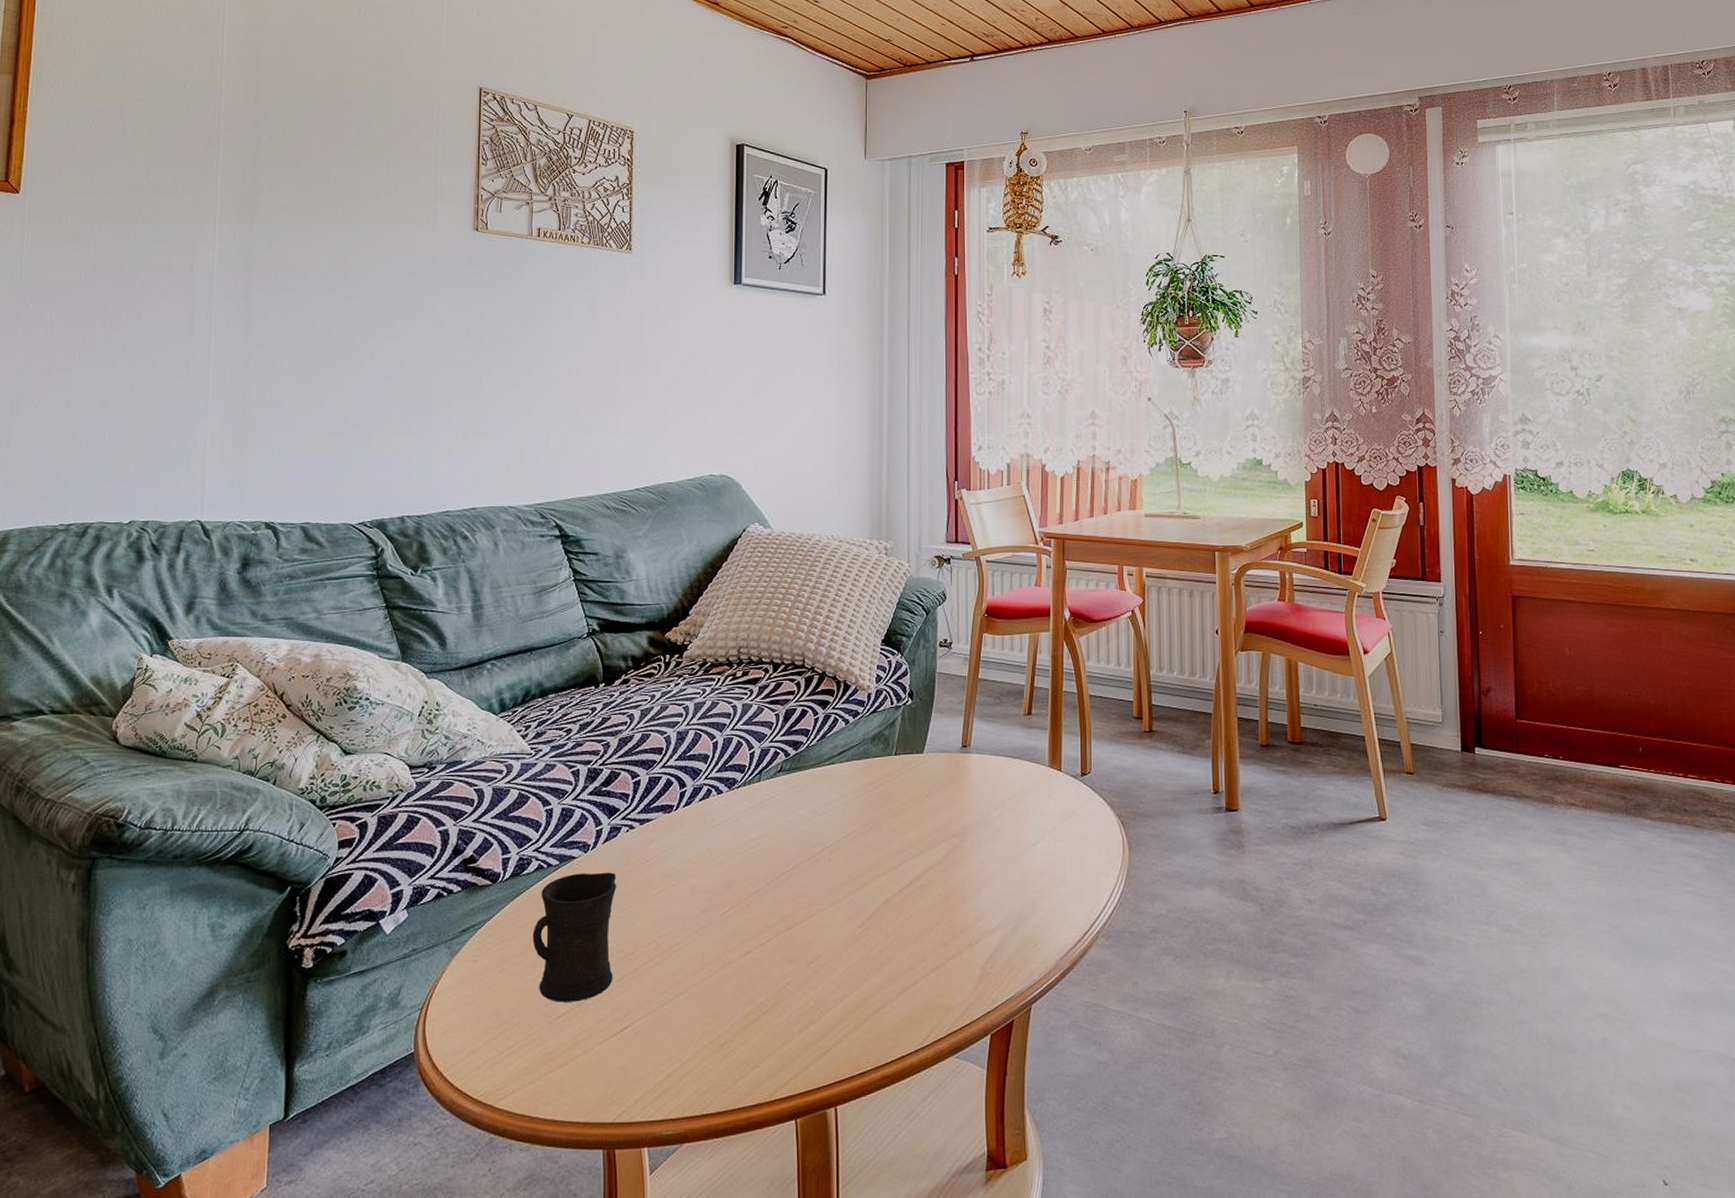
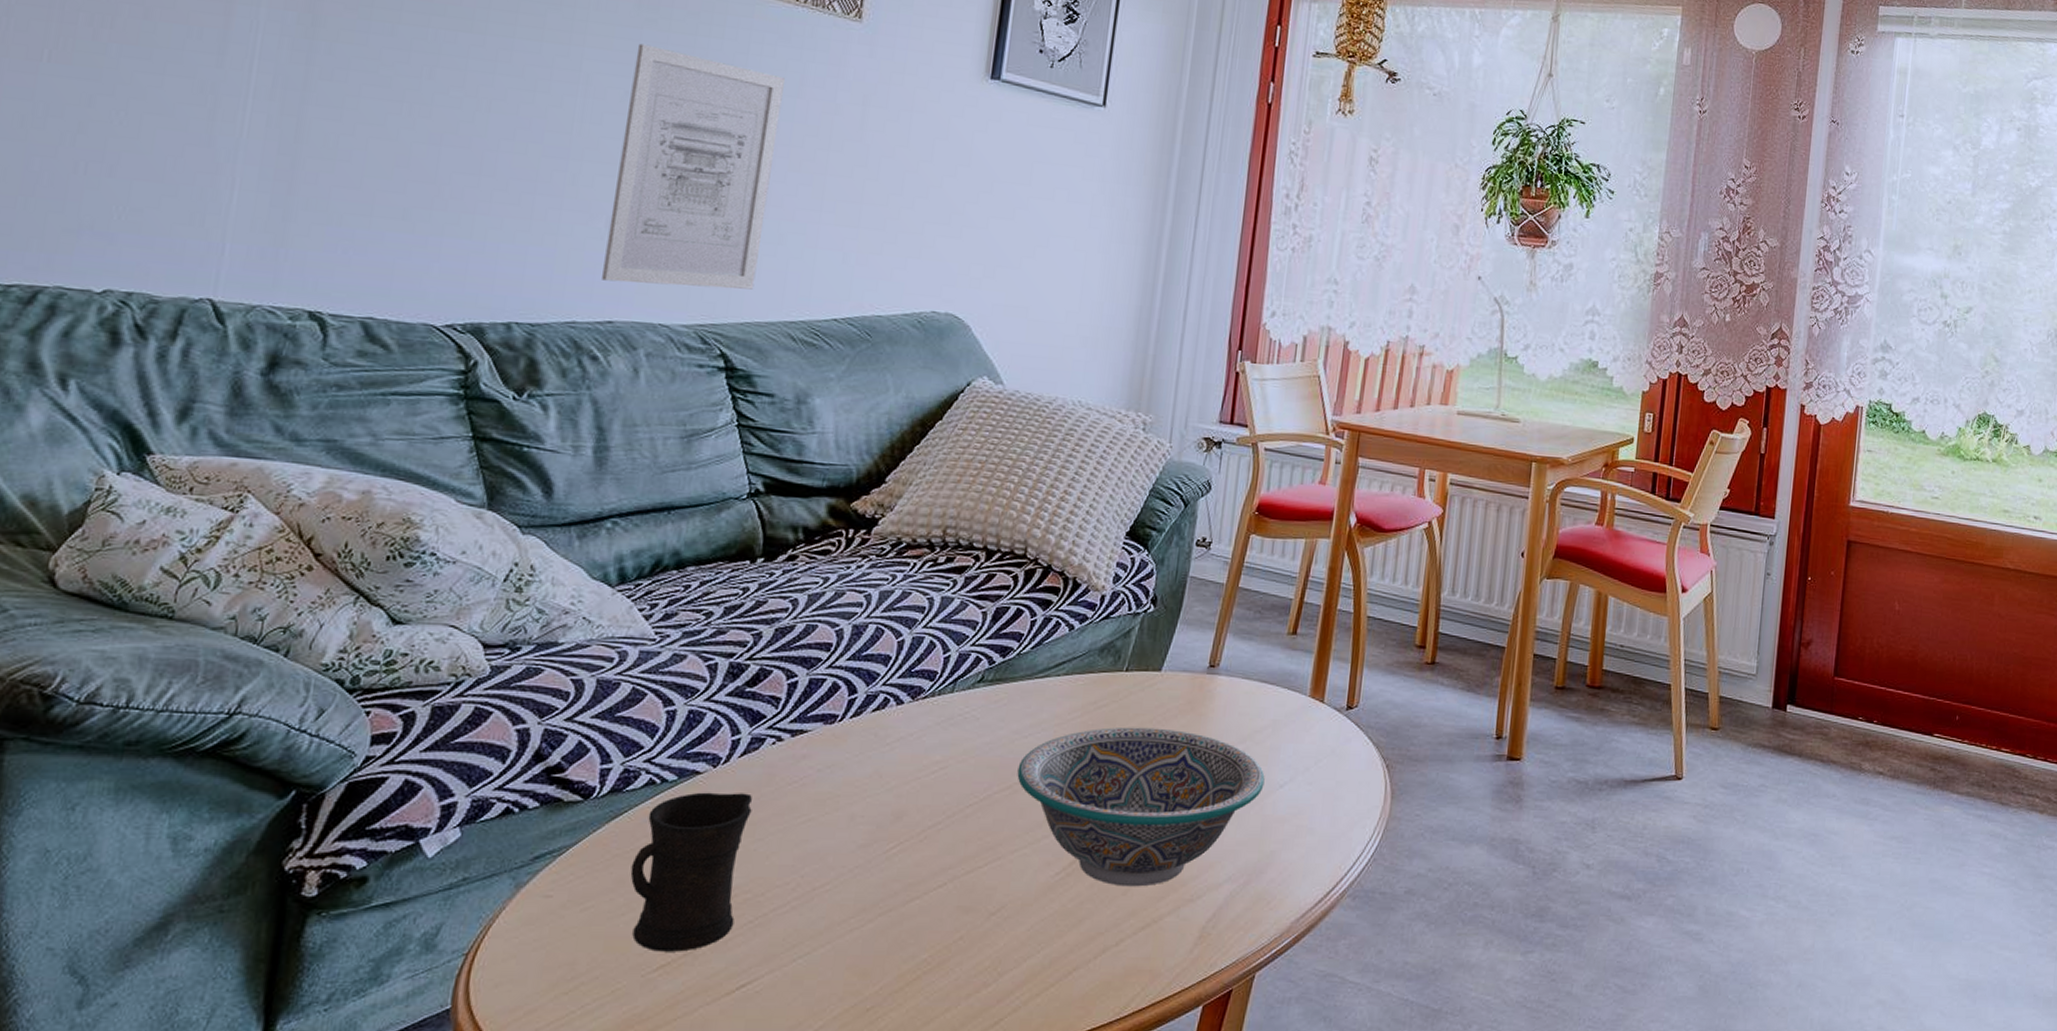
wall art: none [465,292,580,477] -> present [602,43,785,290]
bowl: none [818,801,1019,936] -> present [1017,727,1265,887]

